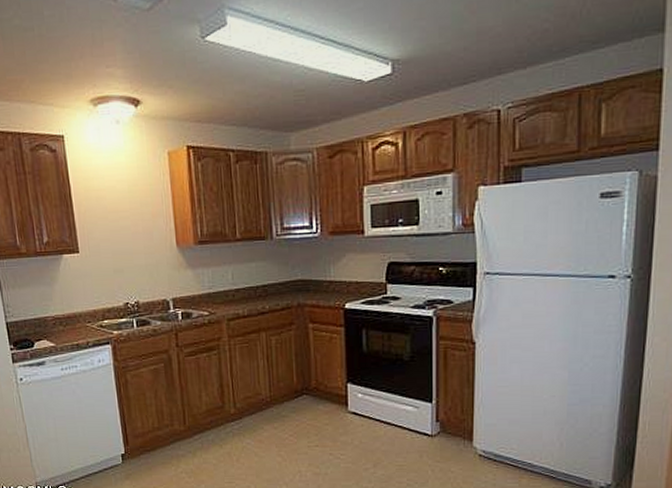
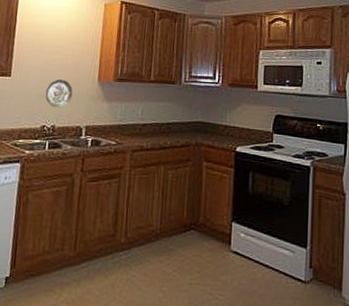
decorative plate: none [120,249,152,282] -> present [45,79,73,108]

